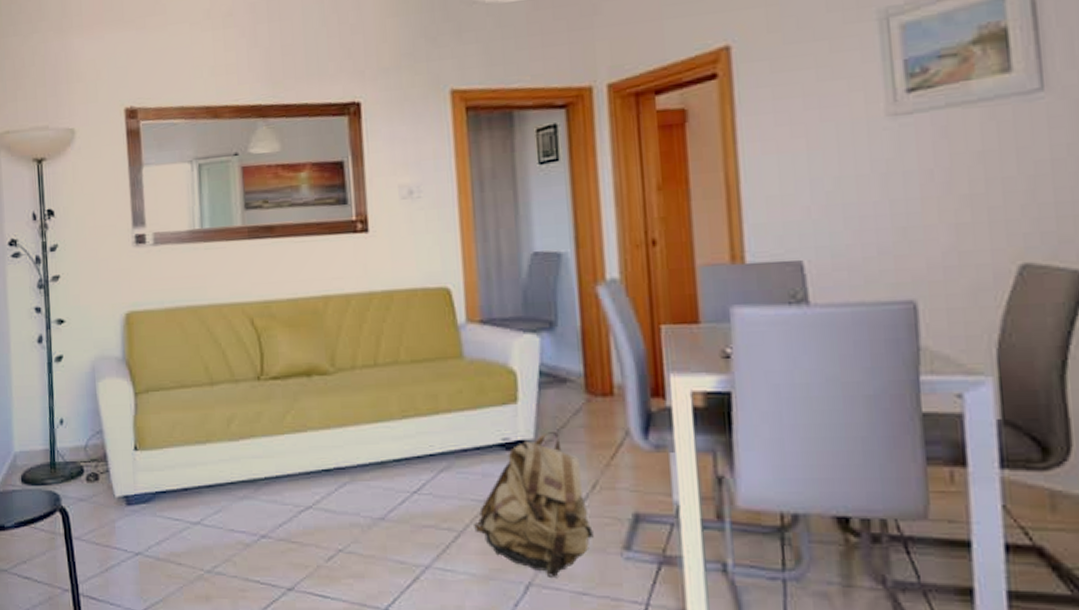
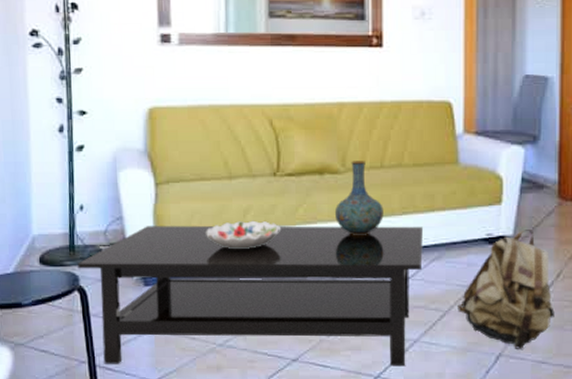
coffee table: none [59,432,429,598] -> present [78,225,424,367]
decorative bowl: none [188,430,269,464] -> present [206,220,282,250]
vase: none [325,359,381,444] -> present [334,161,384,235]

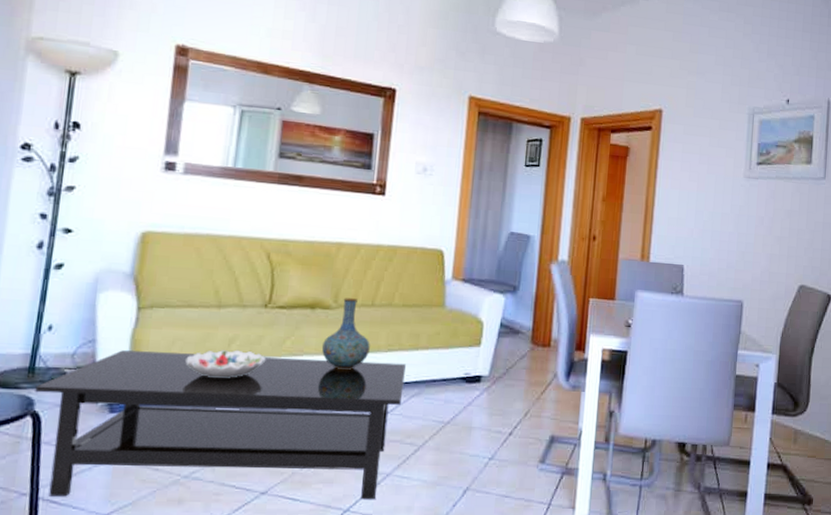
backpack: present [458,228,555,349] -> none [431,370,520,484]

